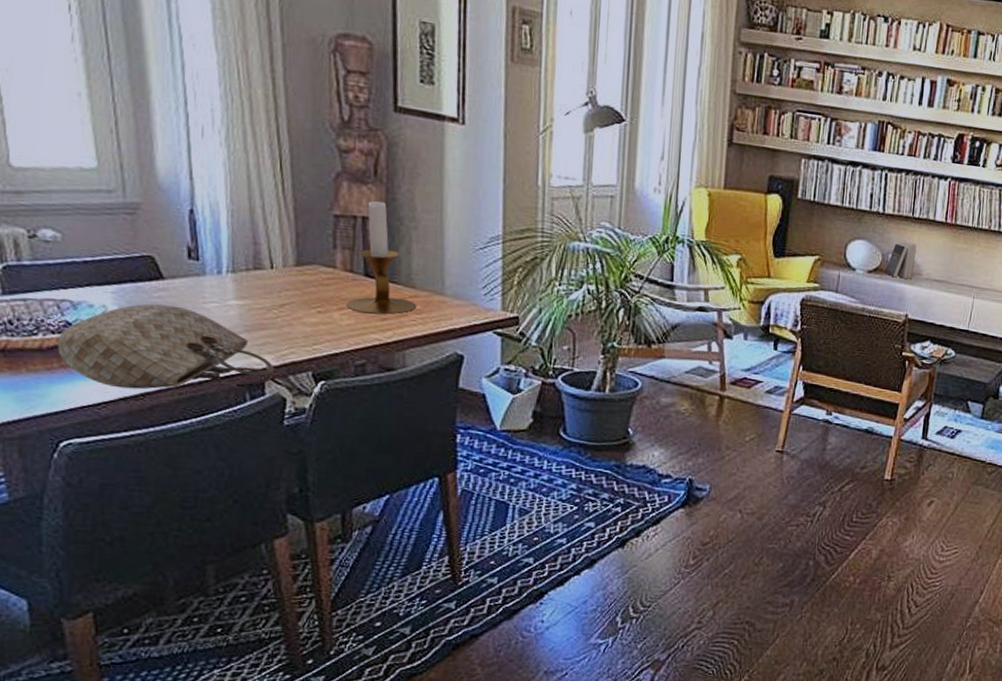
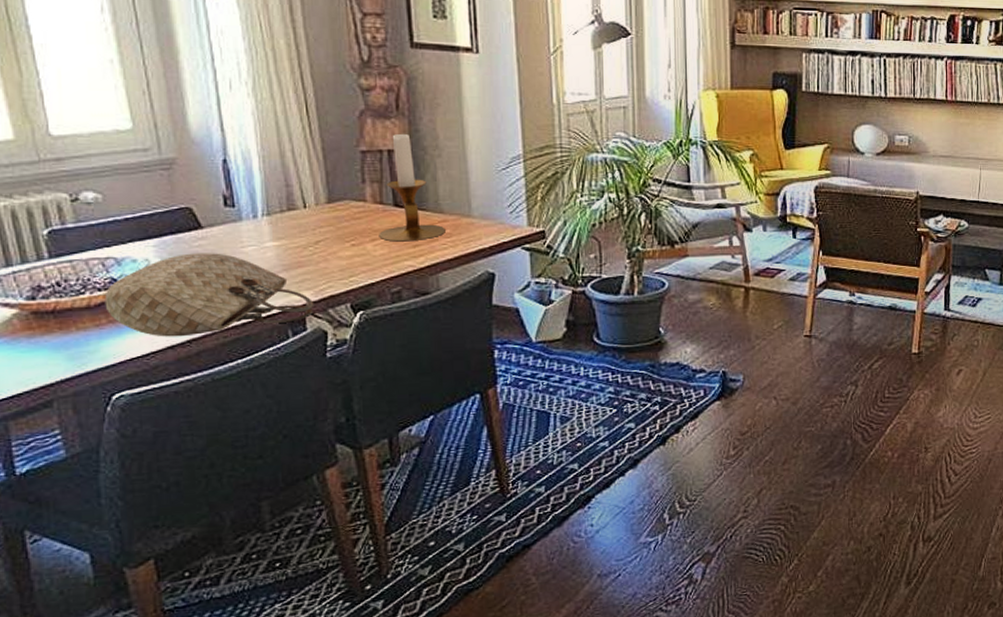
books: present [884,240,917,279] -> none [892,121,921,157]

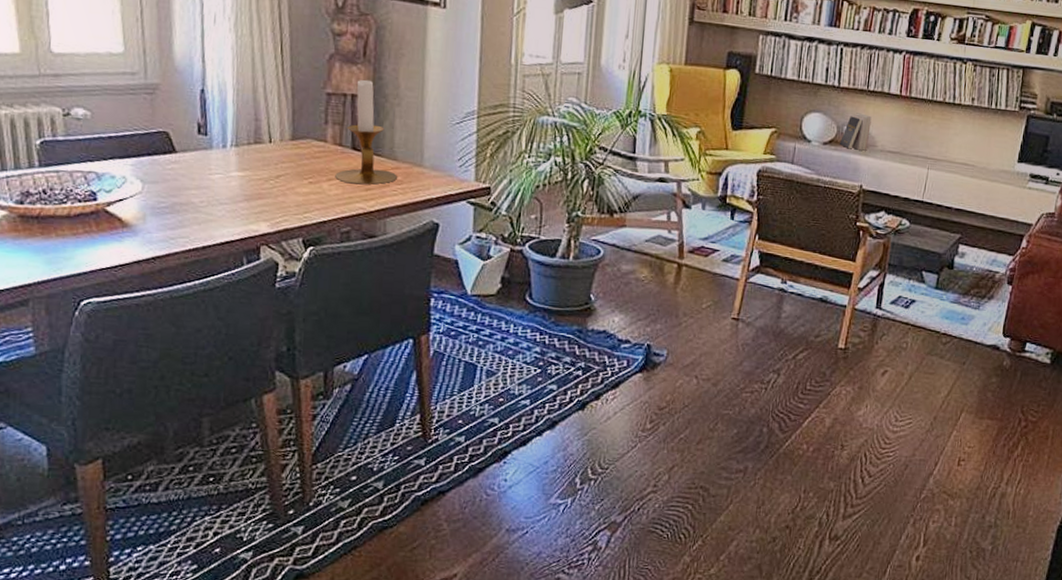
handbag: present [104,253,314,337] -> none [83,175,270,253]
books: none [892,121,921,157] -> present [839,113,872,151]

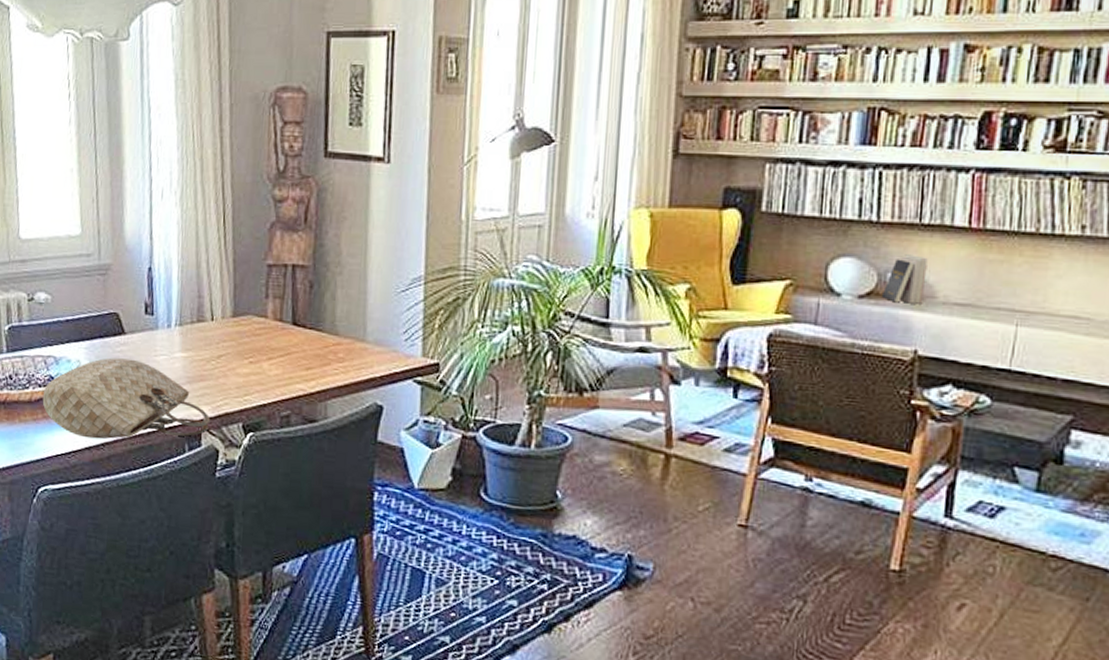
handbag: none [83,175,270,253] -> present [42,357,211,439]
candlestick: present [335,79,397,185] -> none [275,247,339,363]

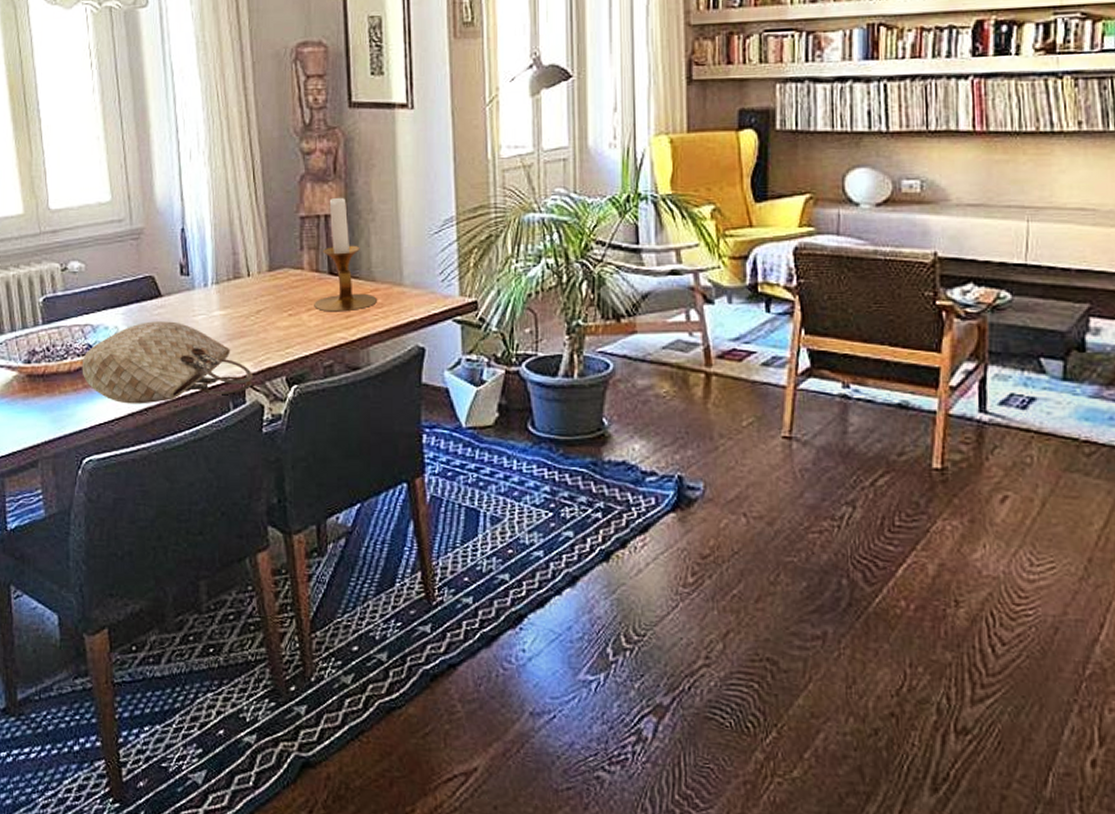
candlestick: none [275,247,339,363] -> present [314,197,377,312]
books: present [881,254,928,304] -> none [897,161,938,208]

